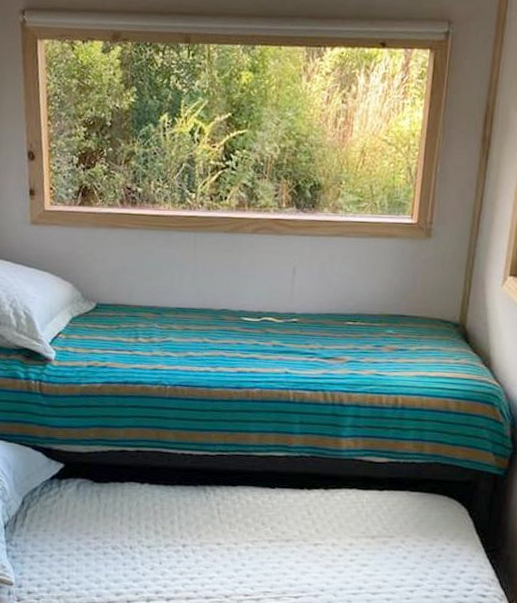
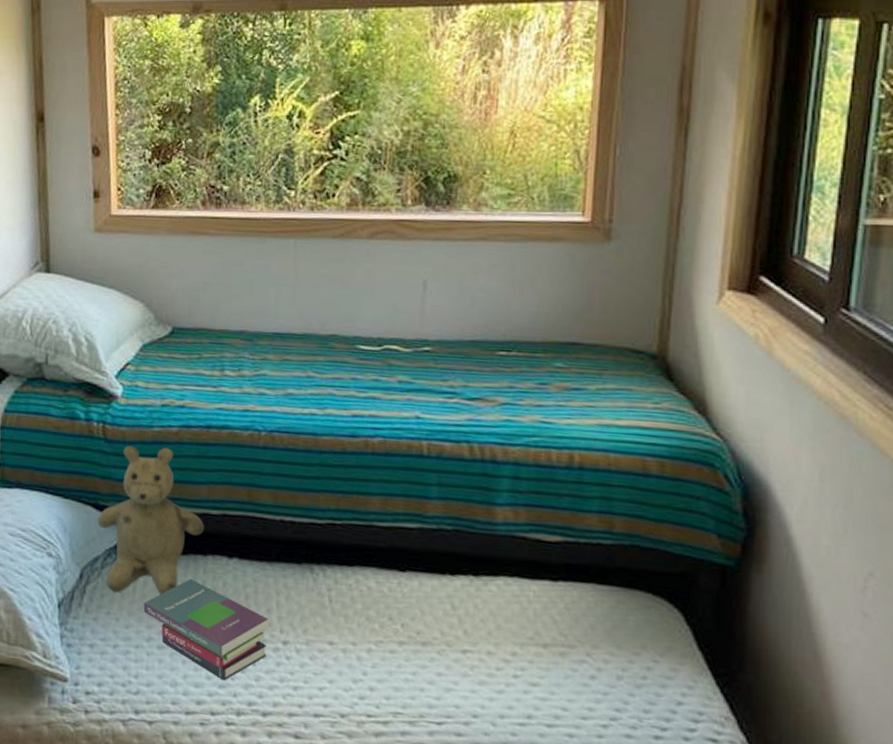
teddy bear: none [36,399,122,515] -> present [97,446,204,594]
books: none [73,501,172,577] -> present [143,578,269,681]

